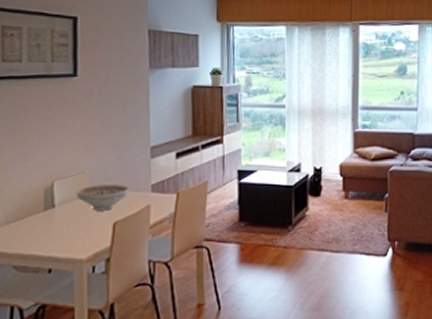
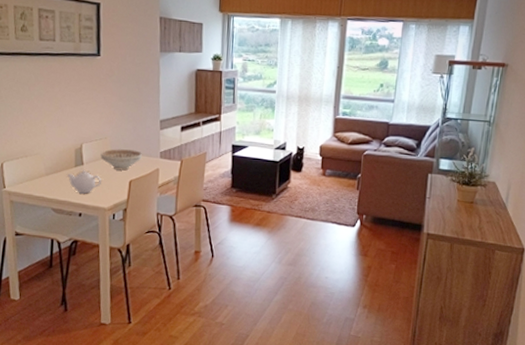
teapot: none [33,213,78,244] -> present [67,169,101,194]

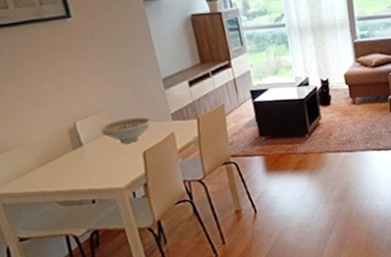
teapot: present [67,169,101,194] -> none [66,150,110,178]

